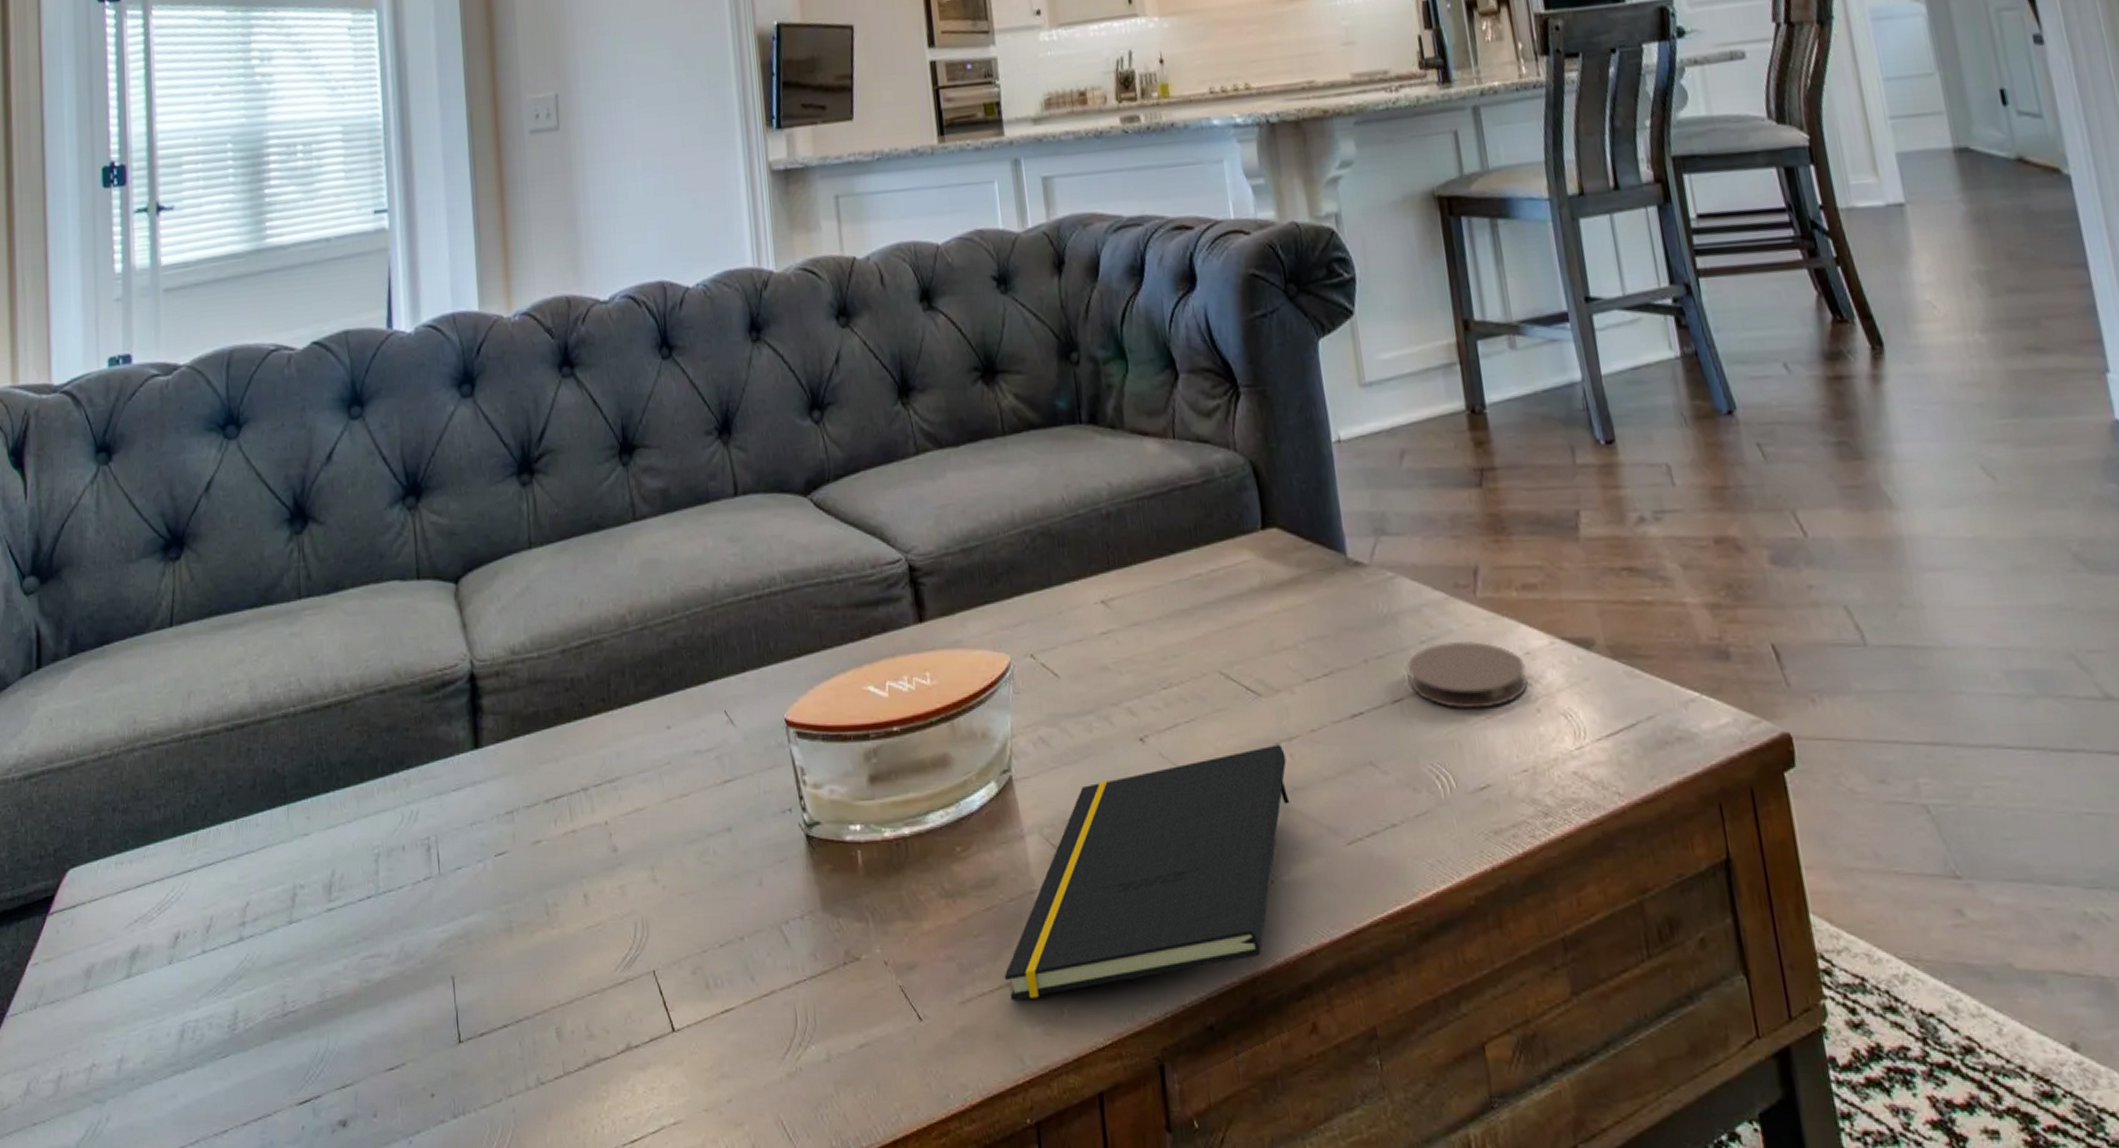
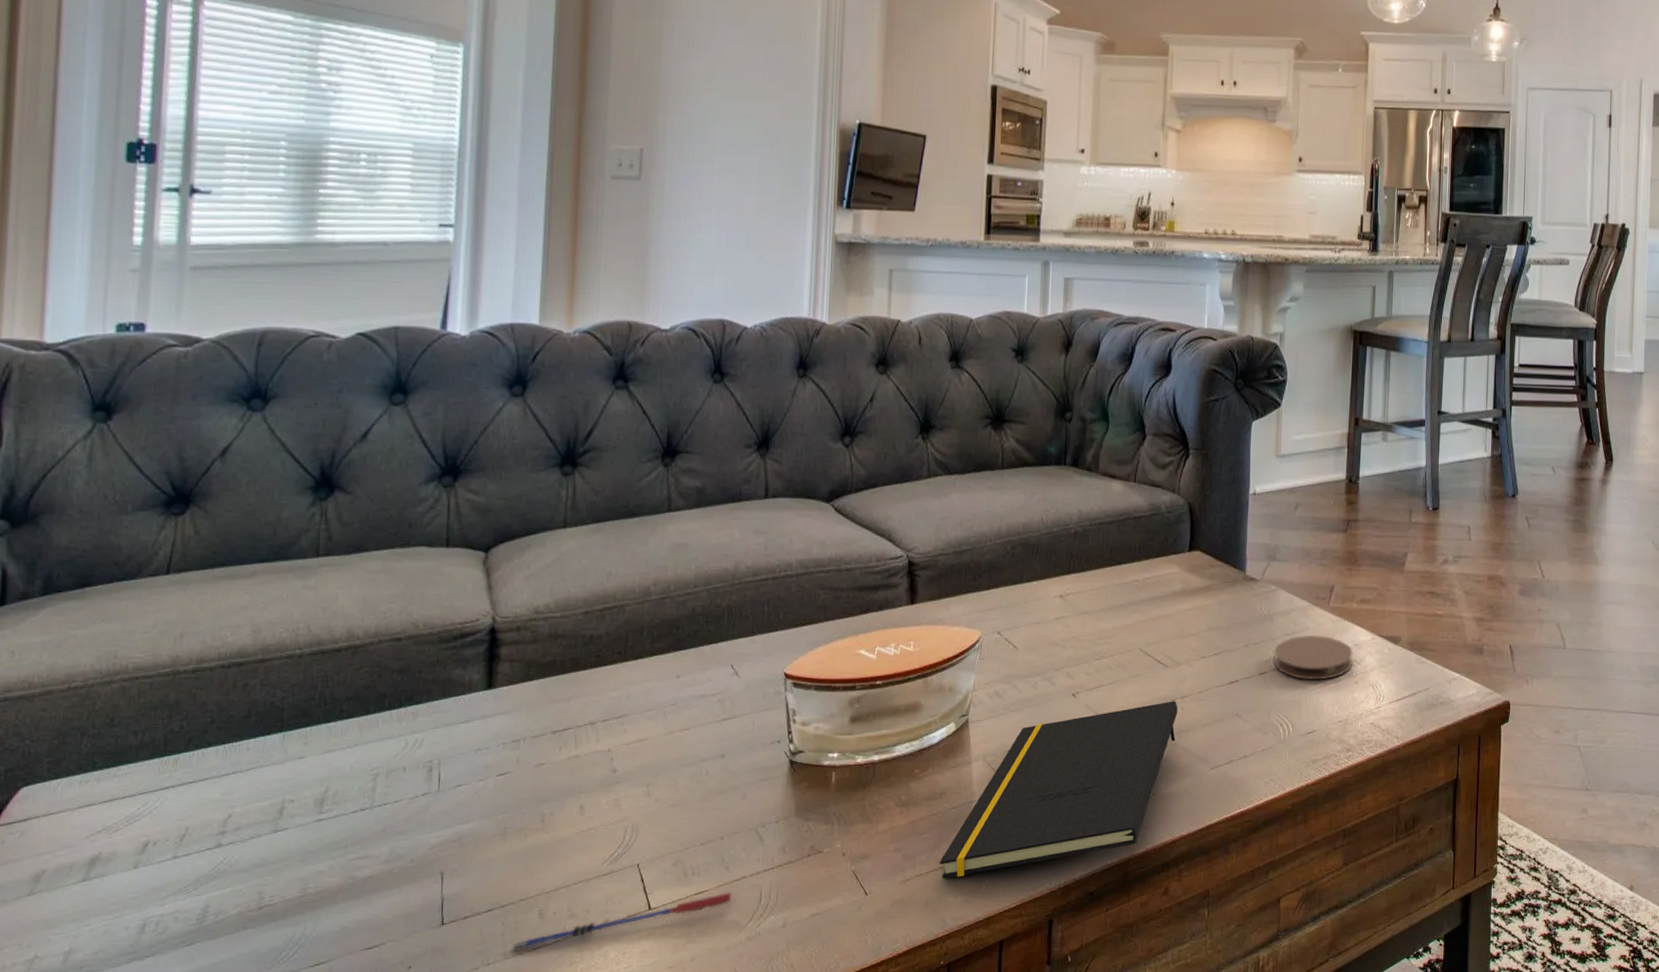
pen: none [533,1012,763,1081] -> present [512,892,732,952]

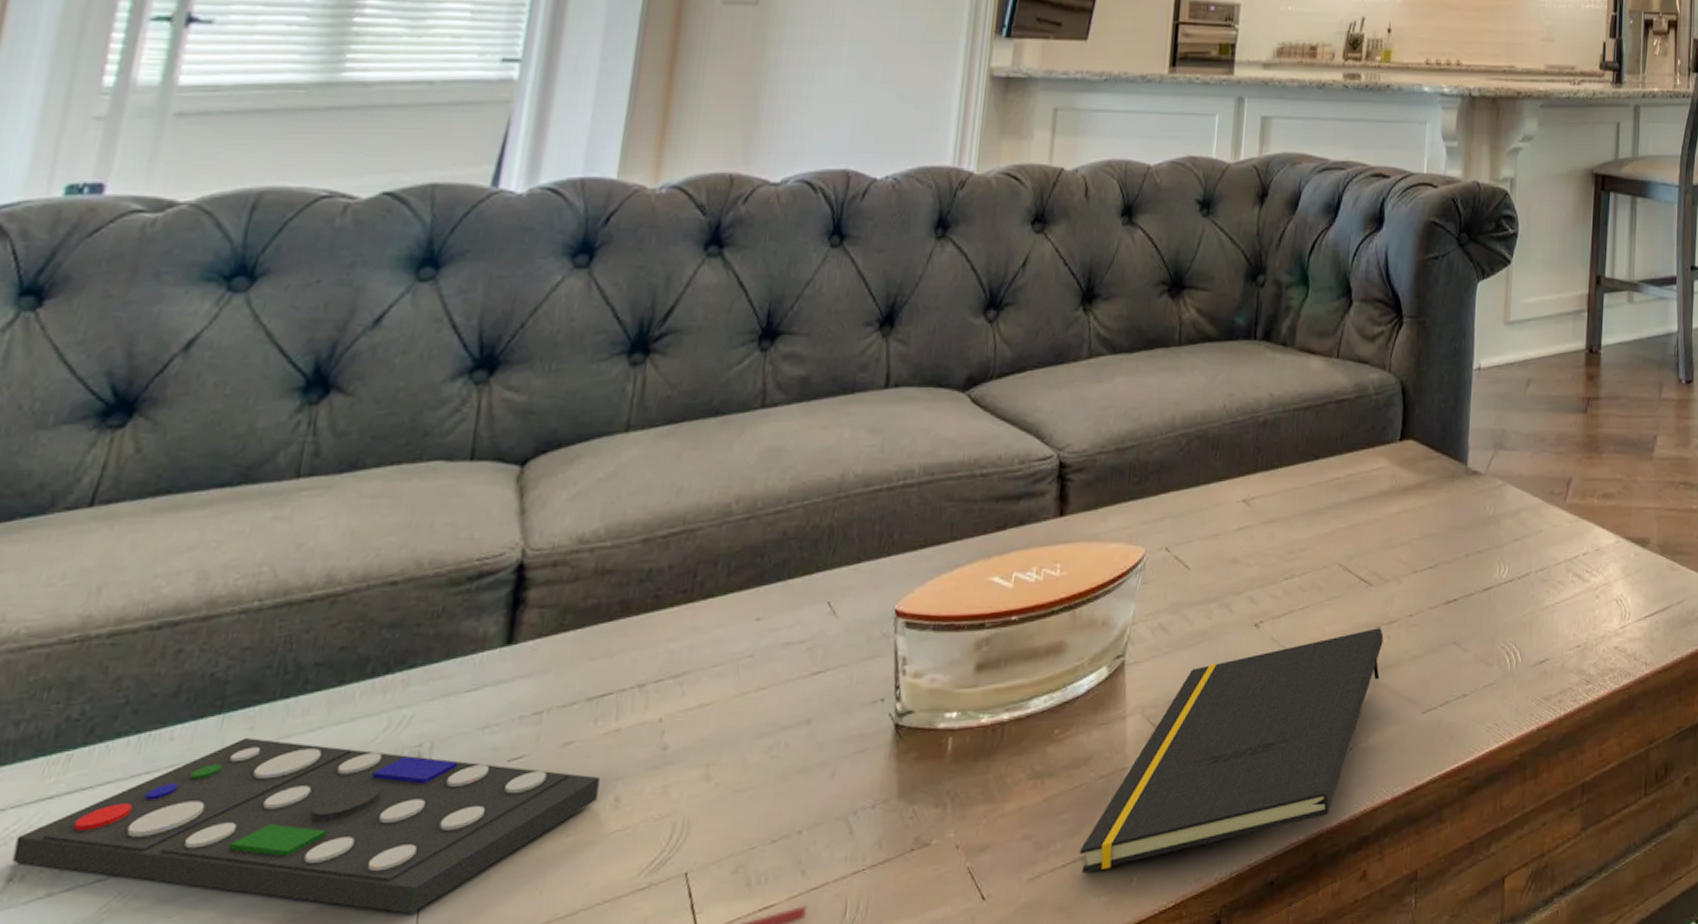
remote control: none [146,750,567,884] -> present [12,737,600,914]
coaster: present [1274,634,1353,680] -> none [1499,539,1594,596]

